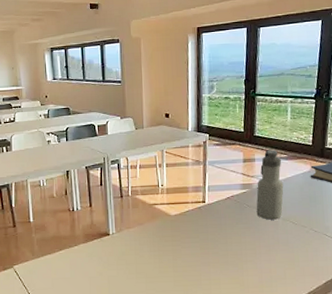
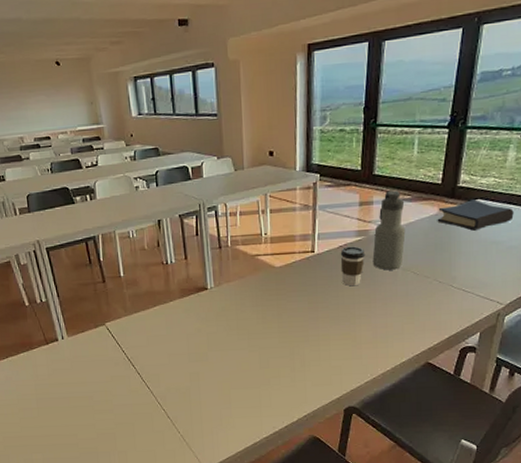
coffee cup: none [228,198,250,234] -> present [340,246,366,287]

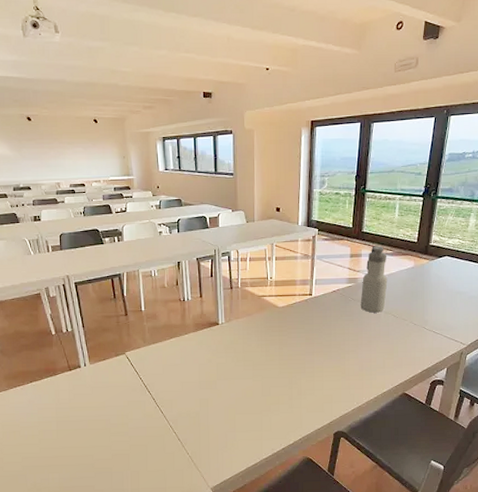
coffee cup: present [340,246,366,287] -> none [333,291,355,326]
hardback book: present [437,199,514,231] -> none [413,256,474,282]

